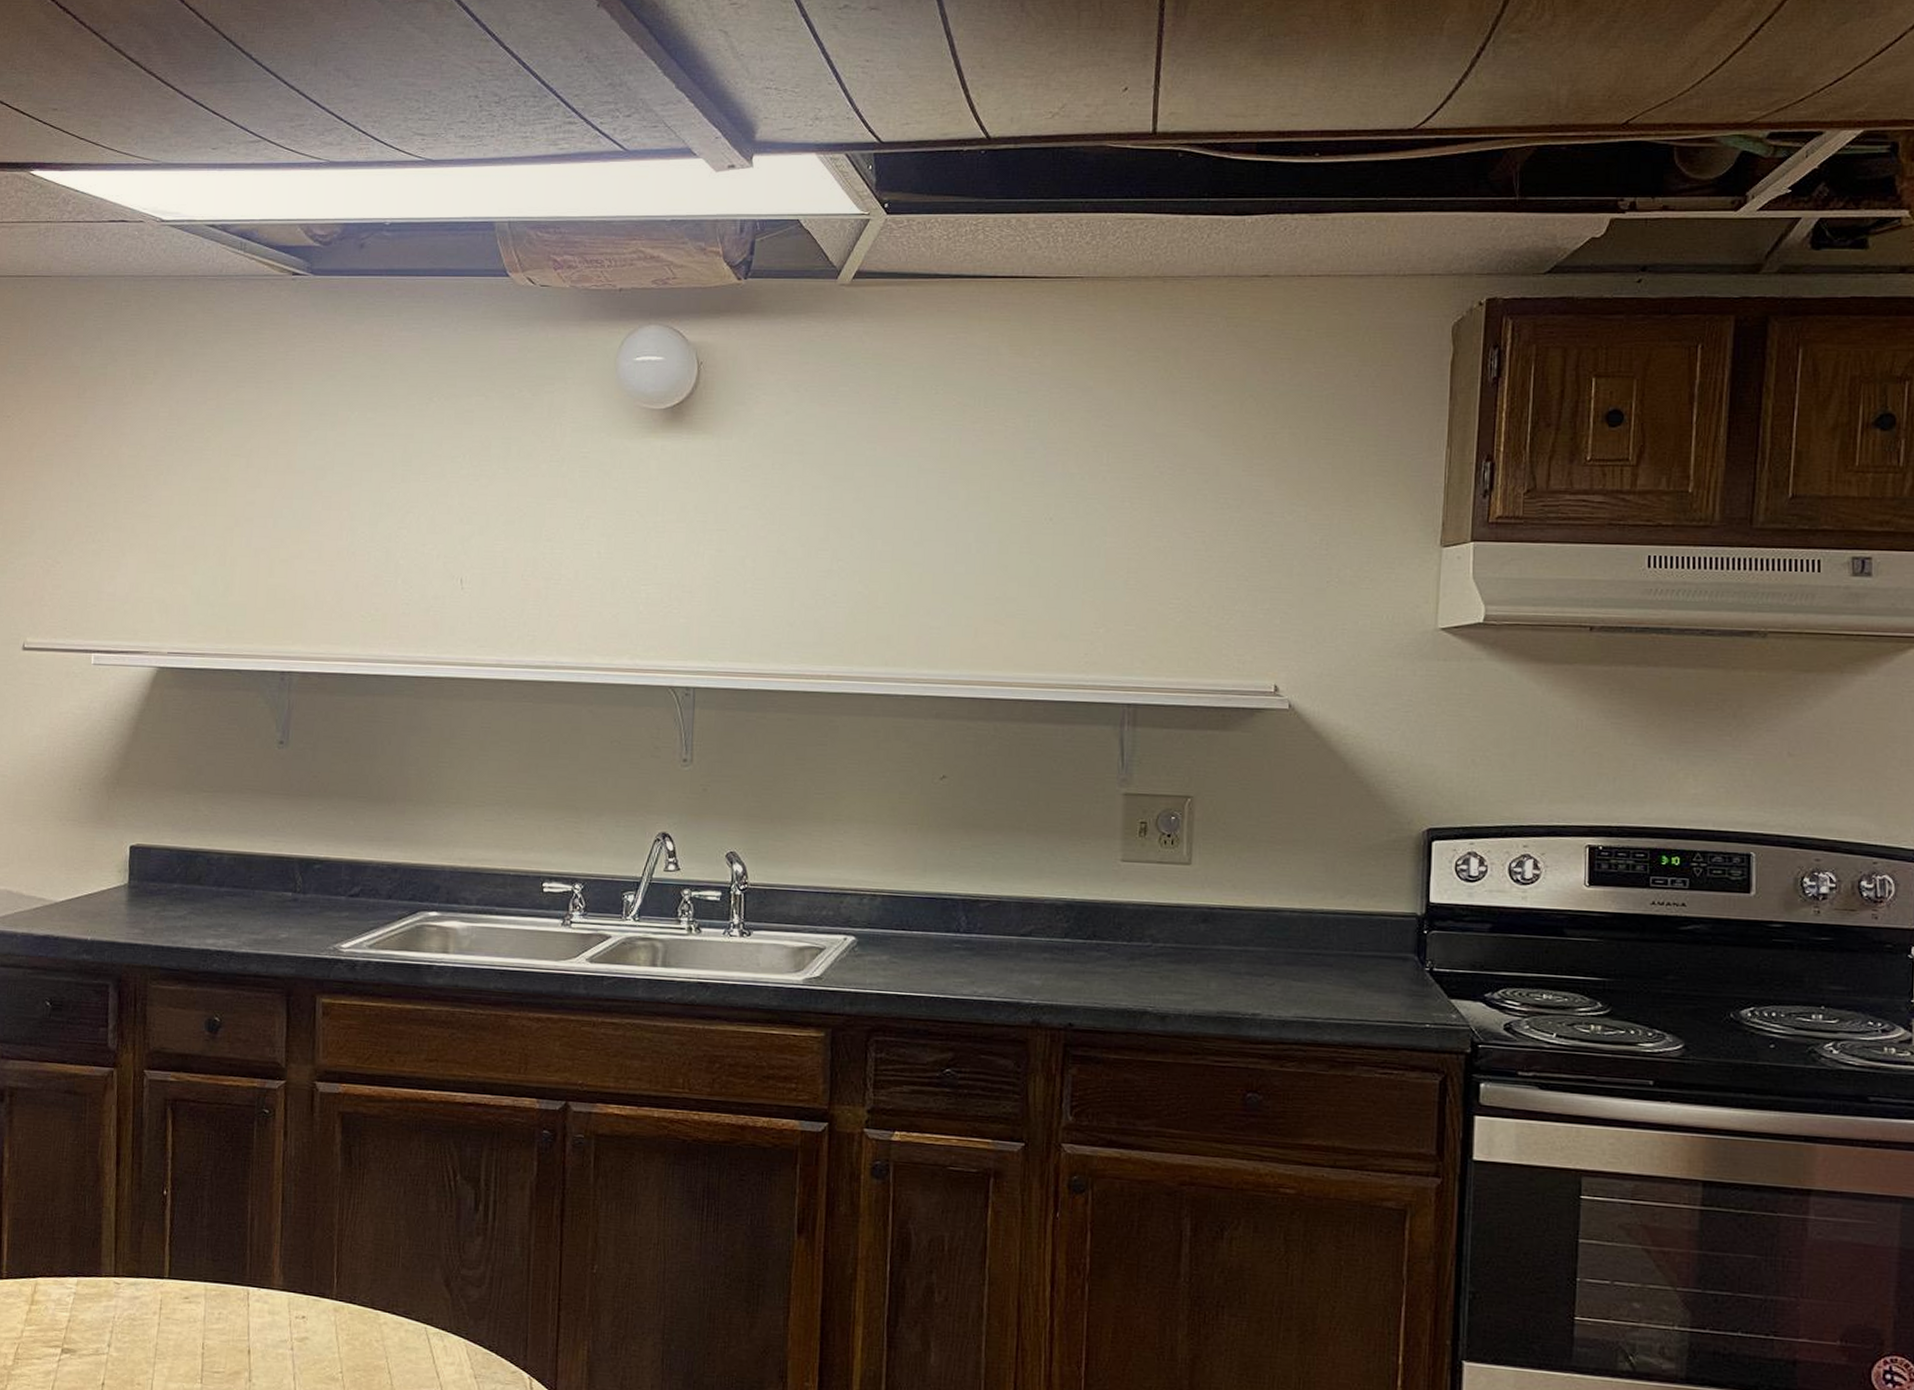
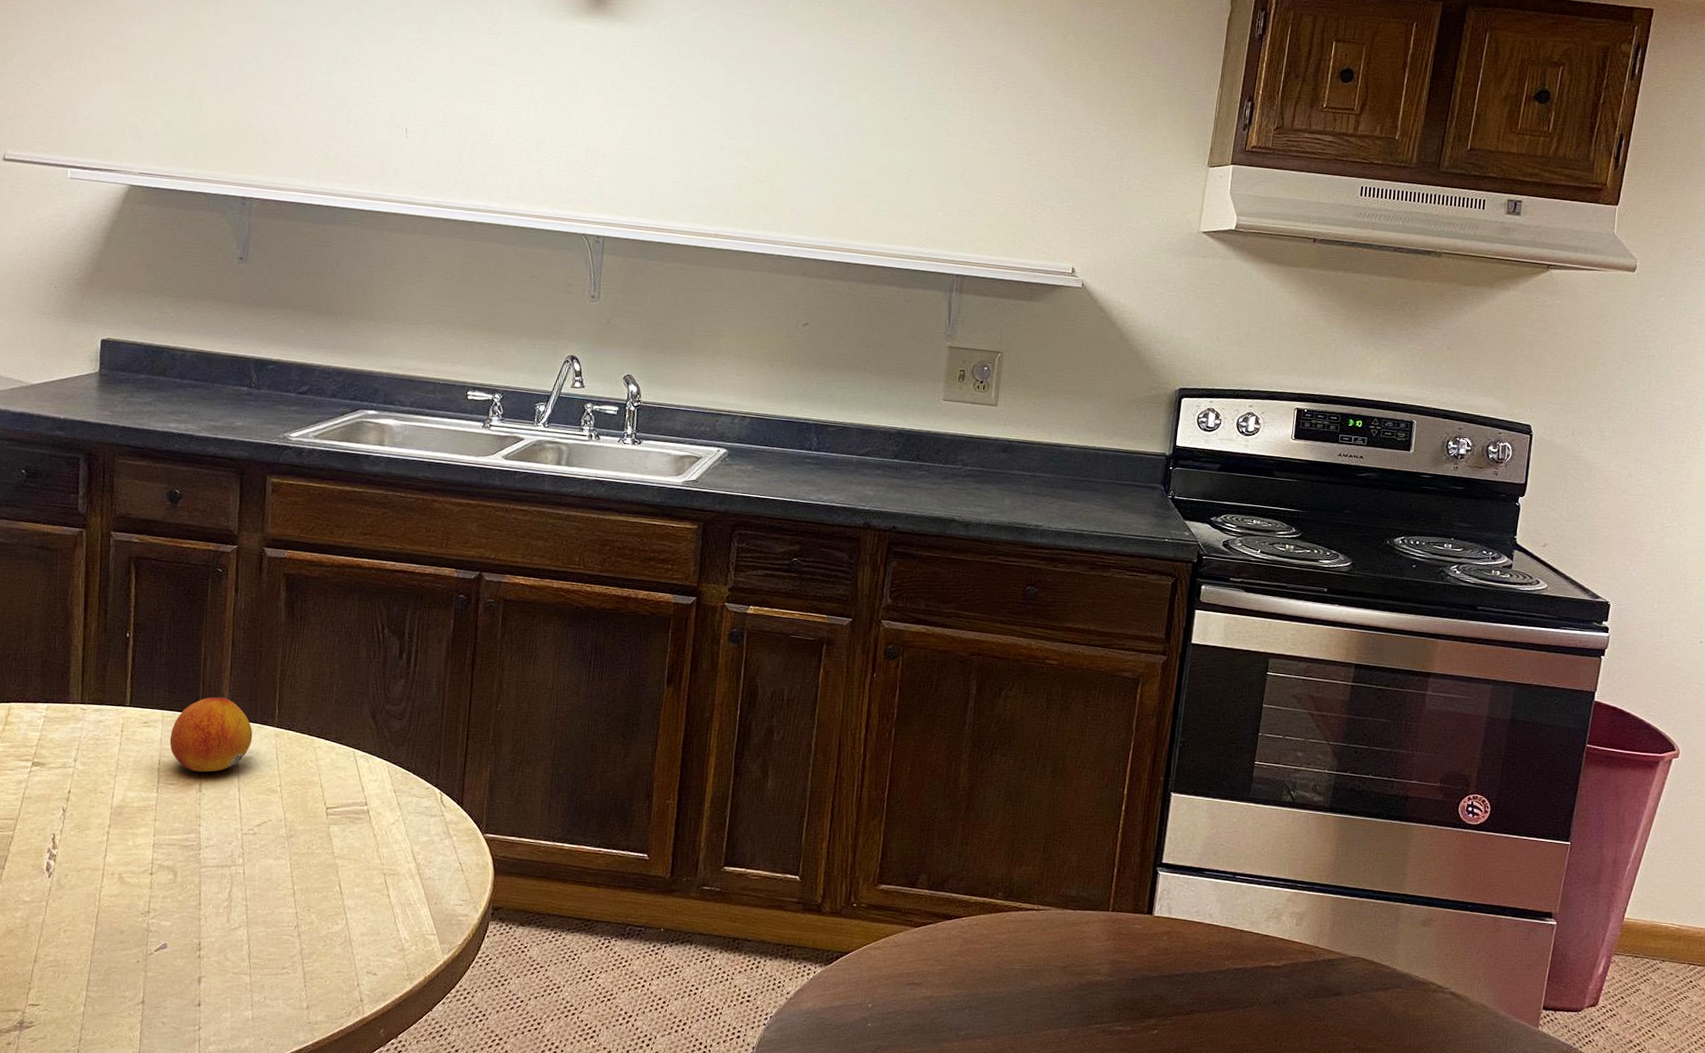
fruit: none [214,1264,309,1357] -> present [169,697,253,772]

